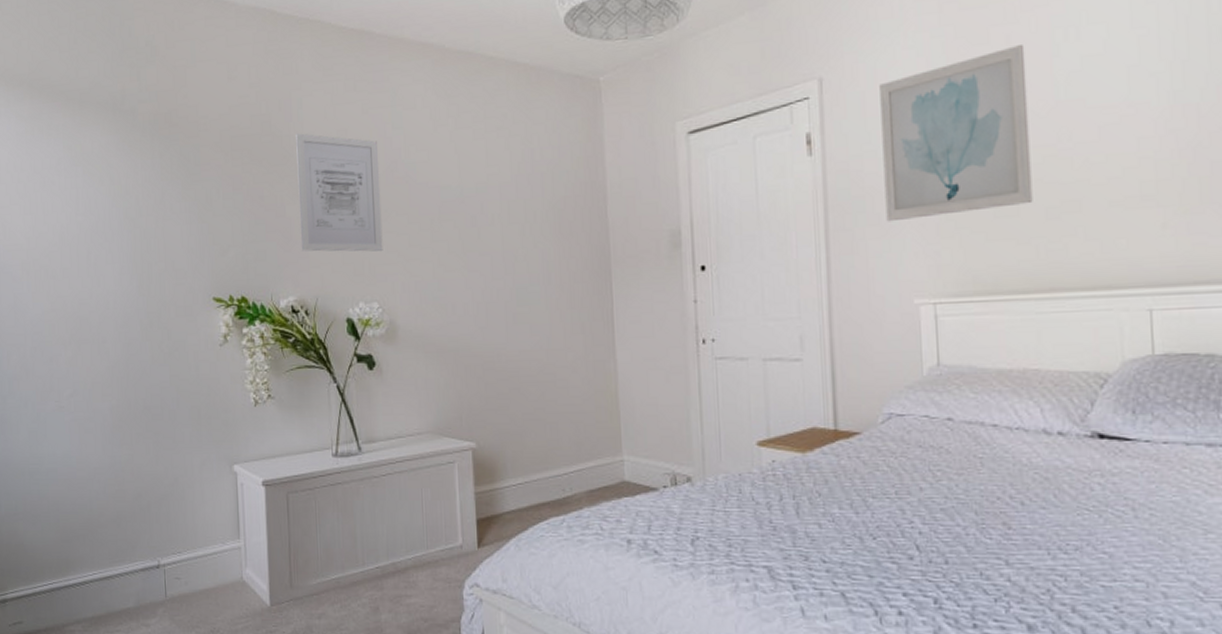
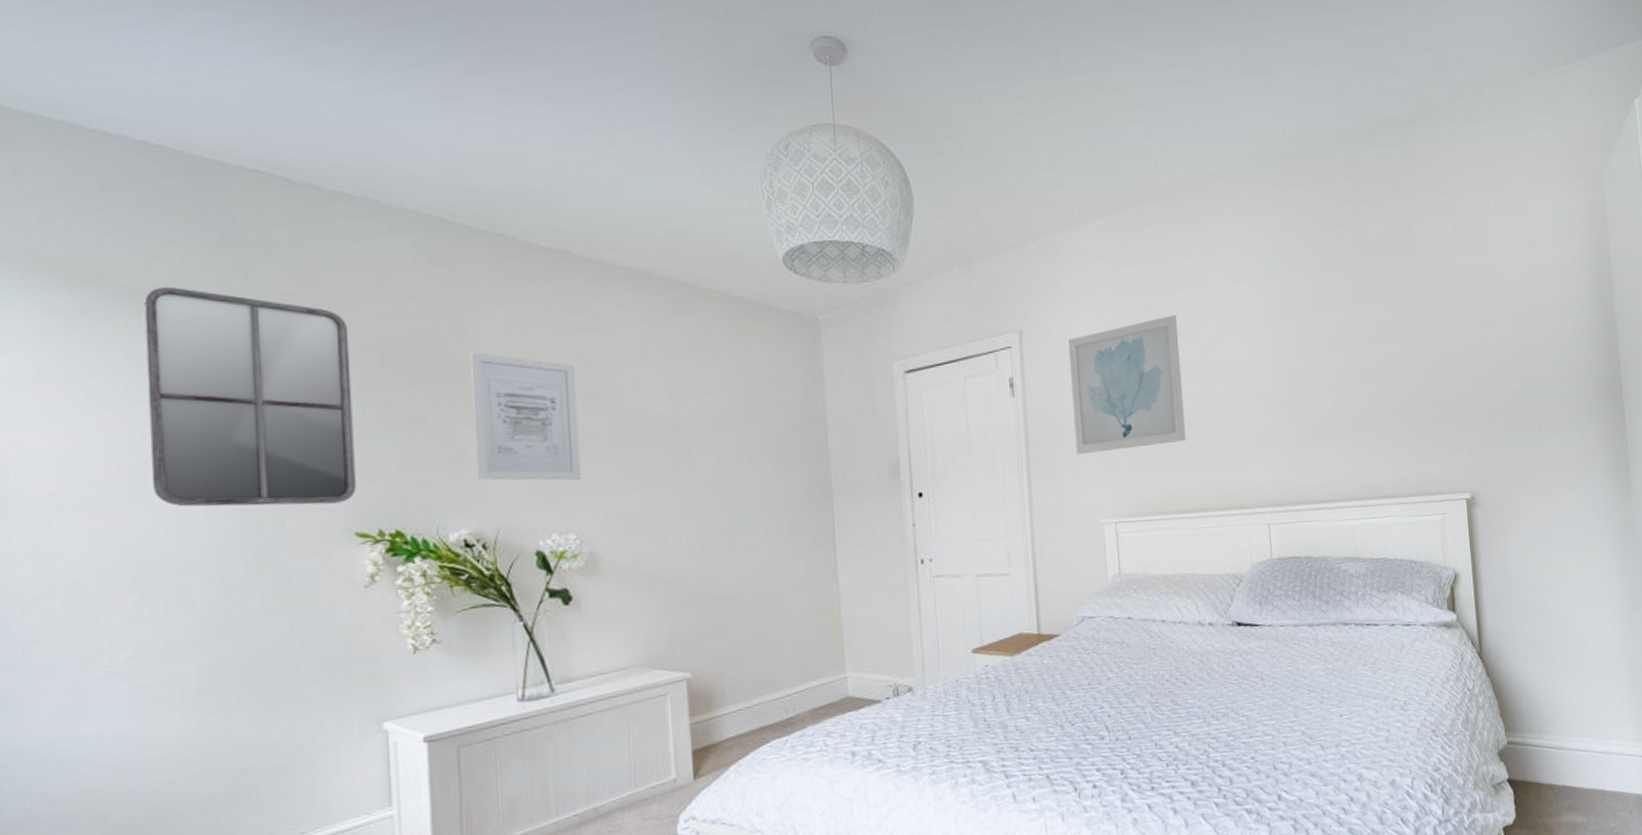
home mirror: none [75,90,214,274] -> present [144,286,356,507]

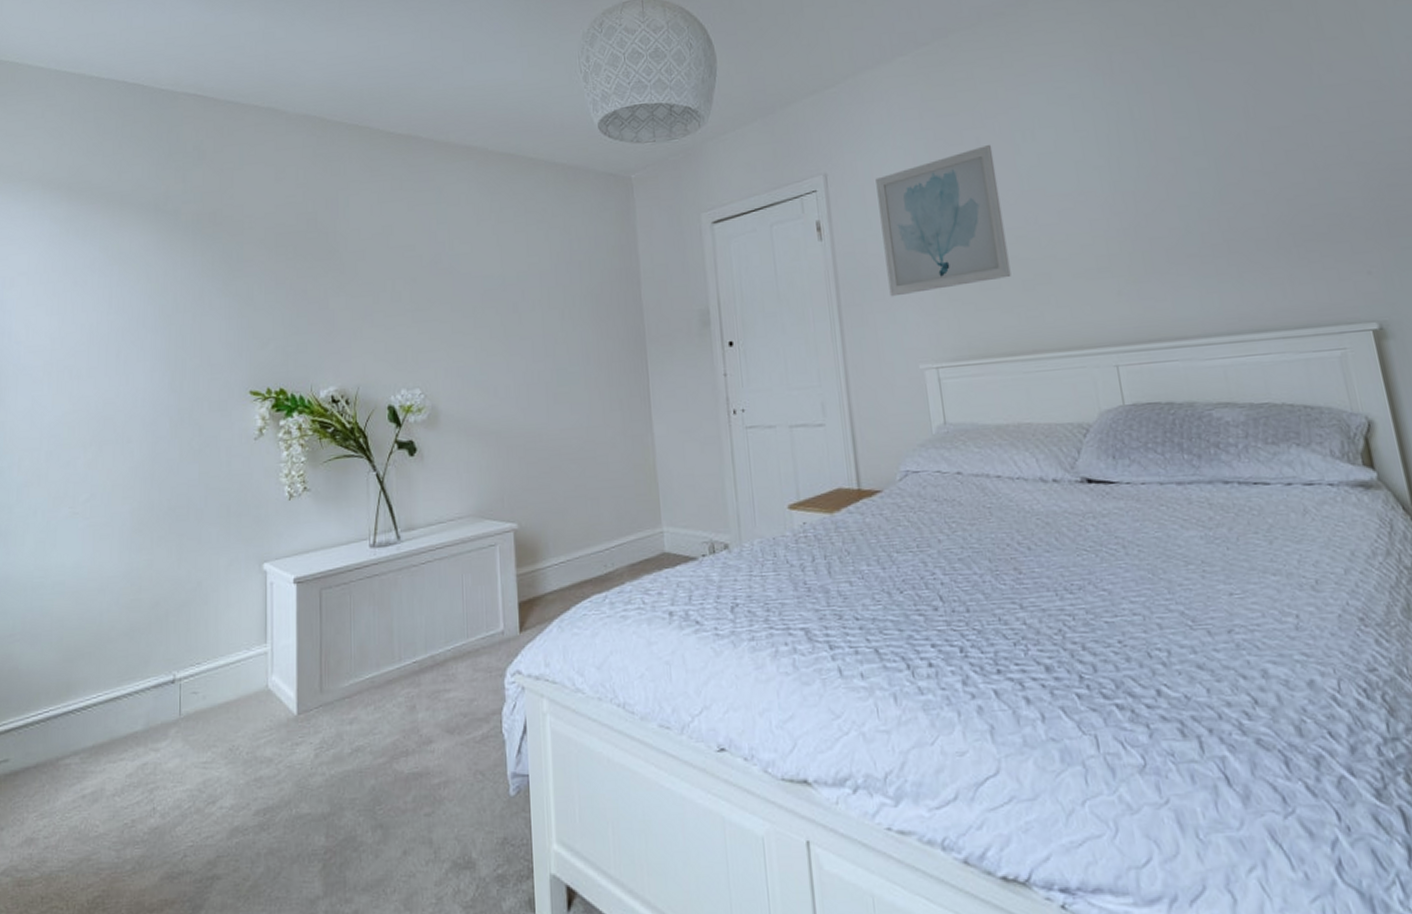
home mirror: present [144,286,356,507] -> none [111,192,253,372]
wall art: present [470,352,581,481] -> none [342,229,426,342]

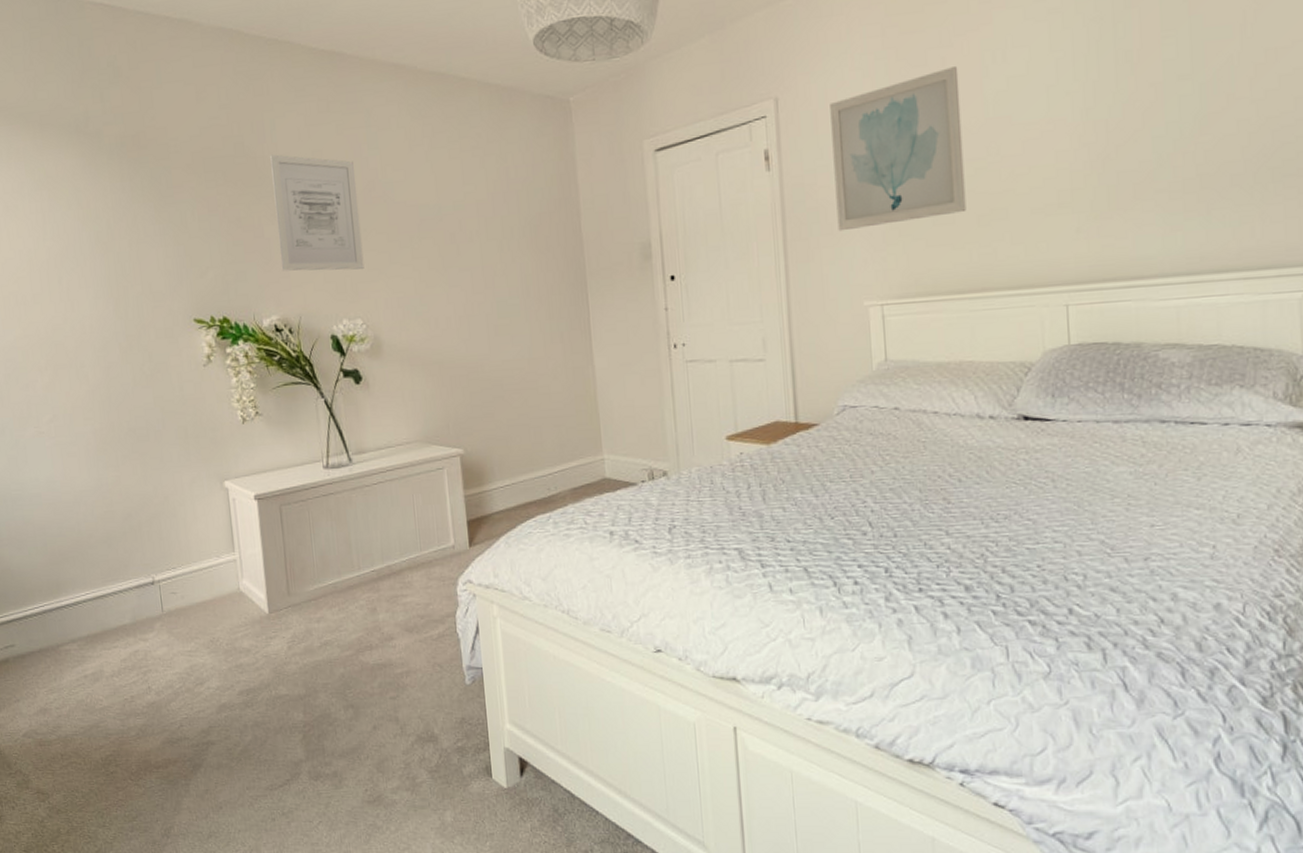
wall art: none [342,229,426,342] -> present [270,154,364,271]

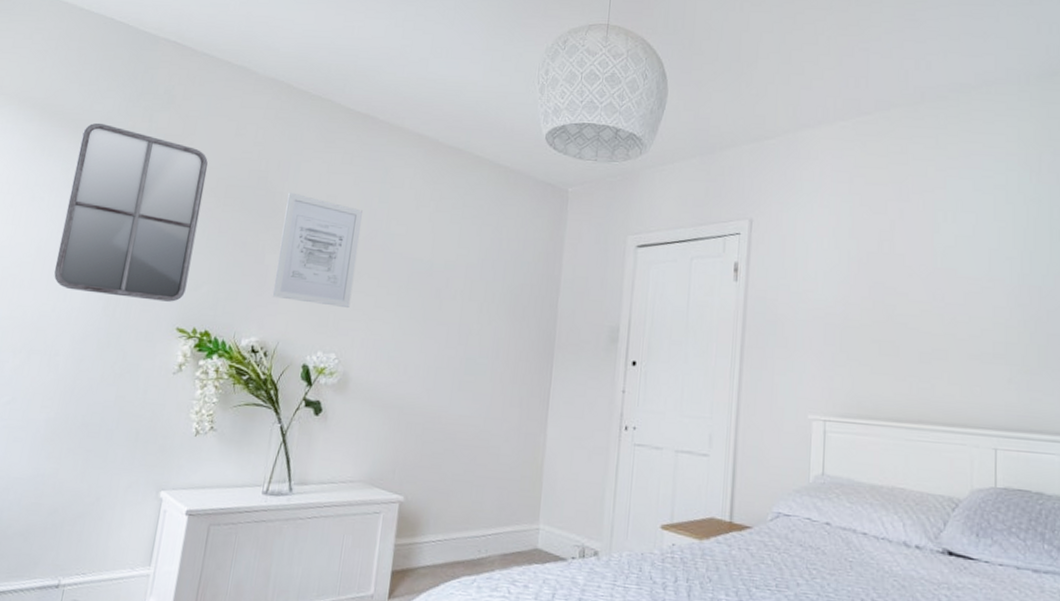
home mirror: none [35,112,192,298] -> present [54,122,208,302]
wall art: present [830,67,967,231] -> none [792,219,913,348]

